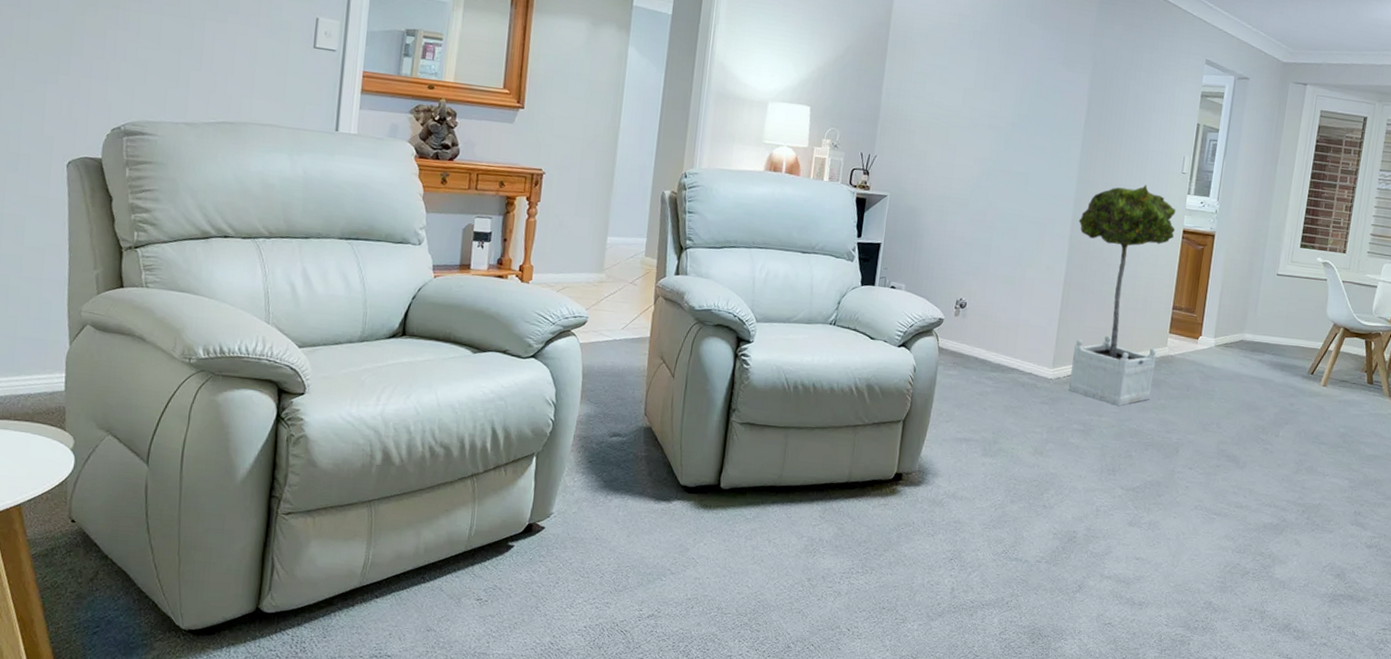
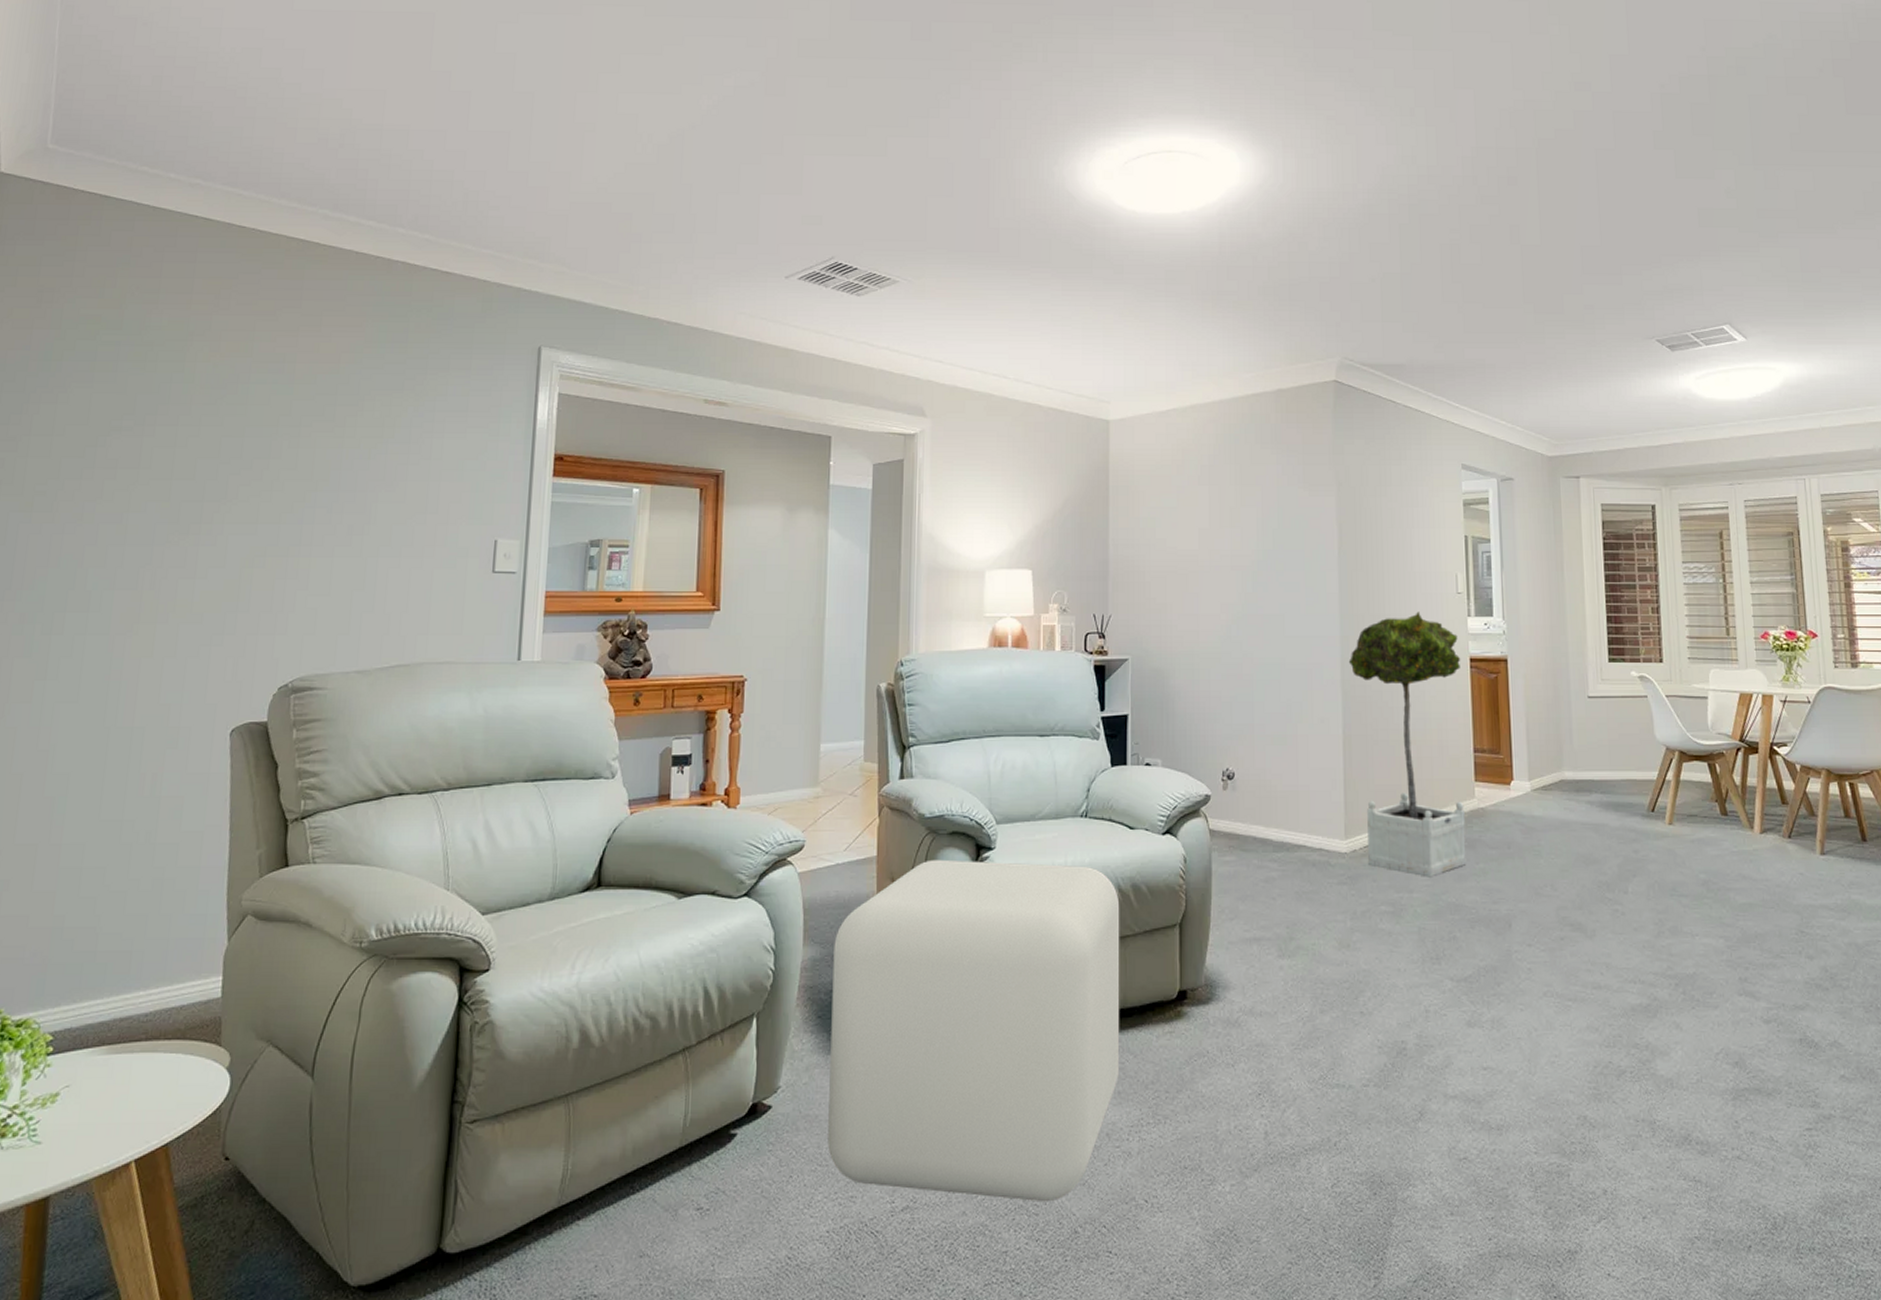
cube: none [590,345,855,623] -> present [827,859,1120,1202]

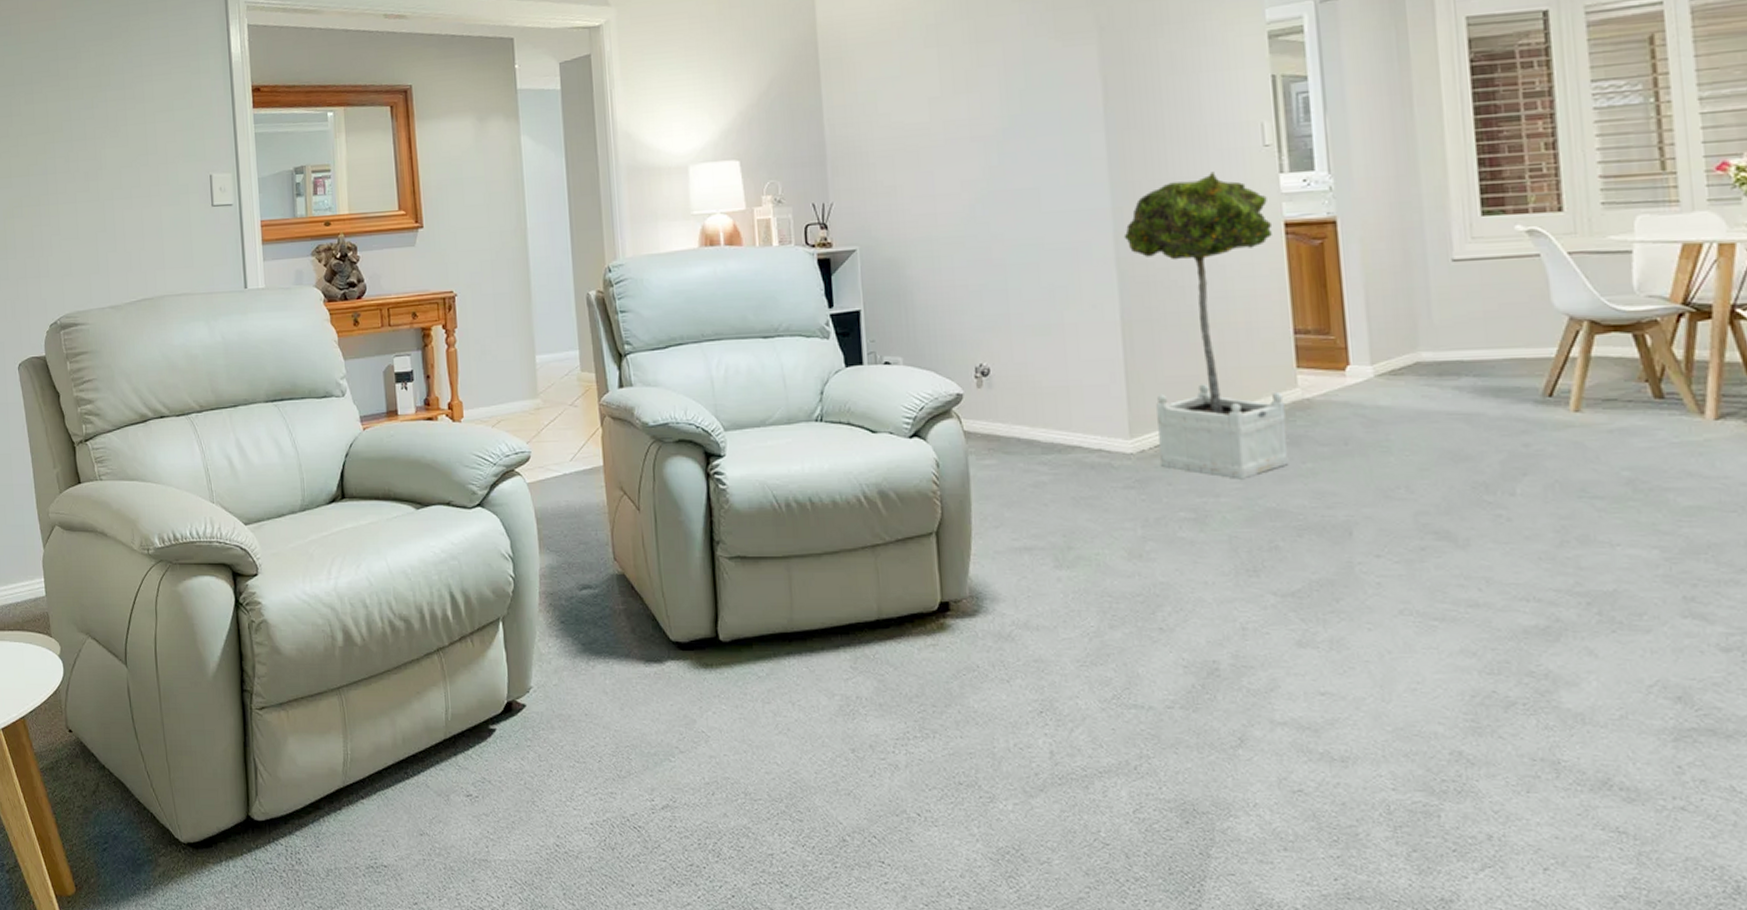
cube: present [827,859,1120,1202] -> none [569,468,879,810]

